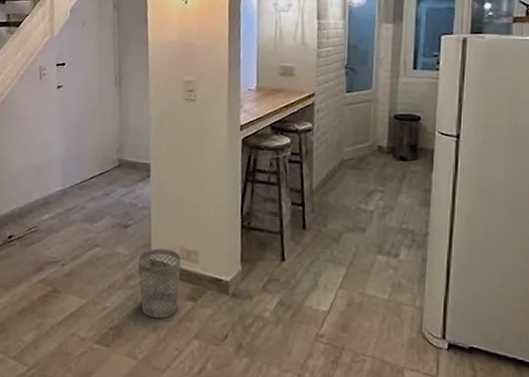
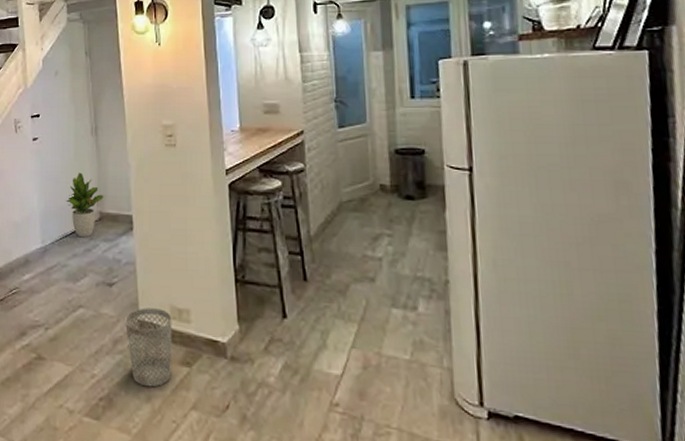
potted plant: none [87,121,124,183] -> present [66,172,104,238]

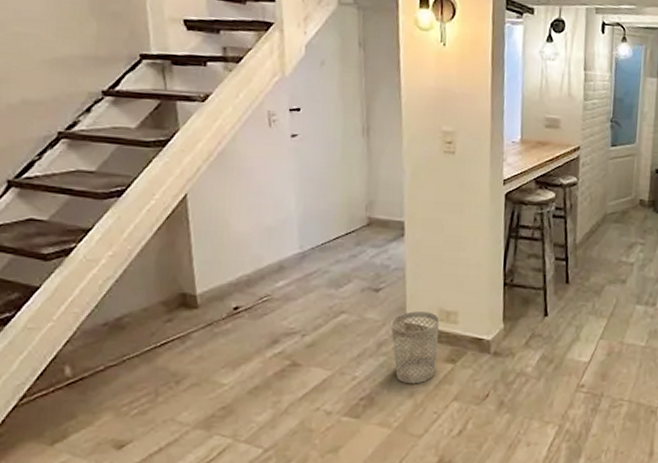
potted plant: present [66,172,104,238] -> none [330,175,374,243]

